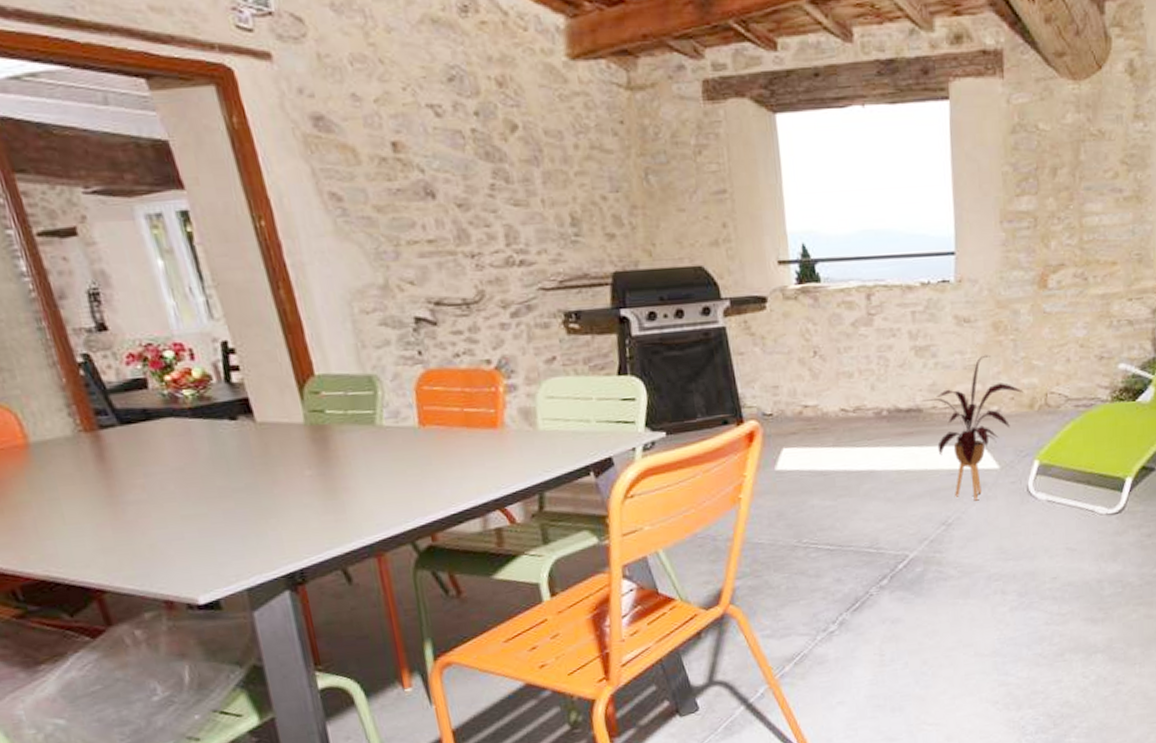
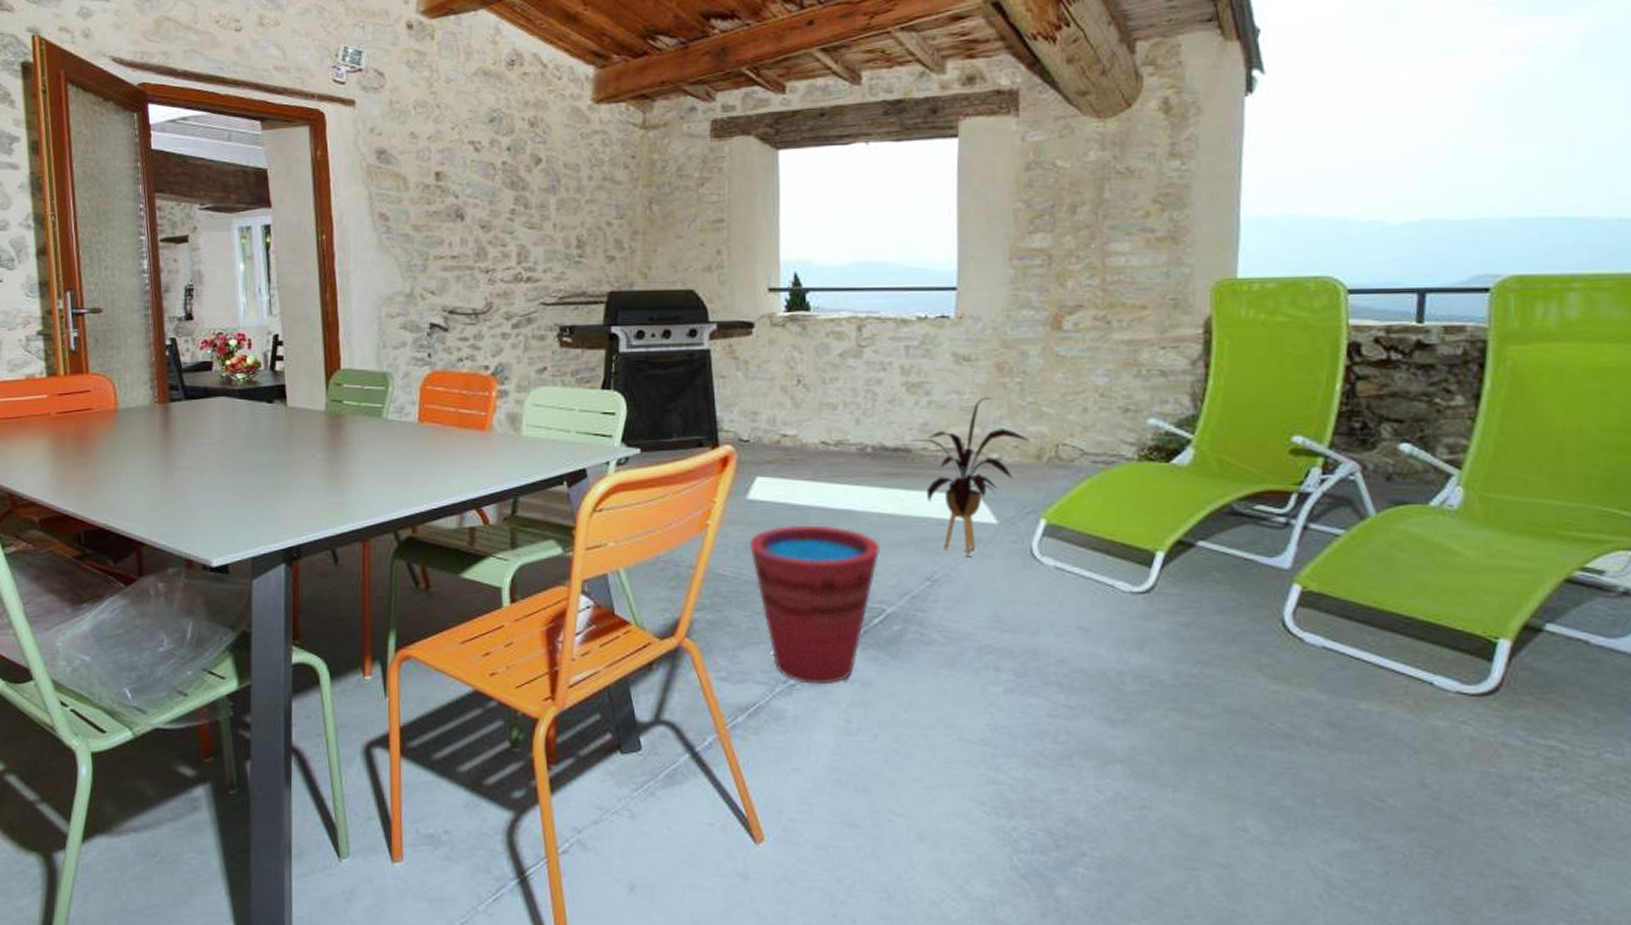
bucket: none [782,487,900,629] -> present [750,525,880,685]

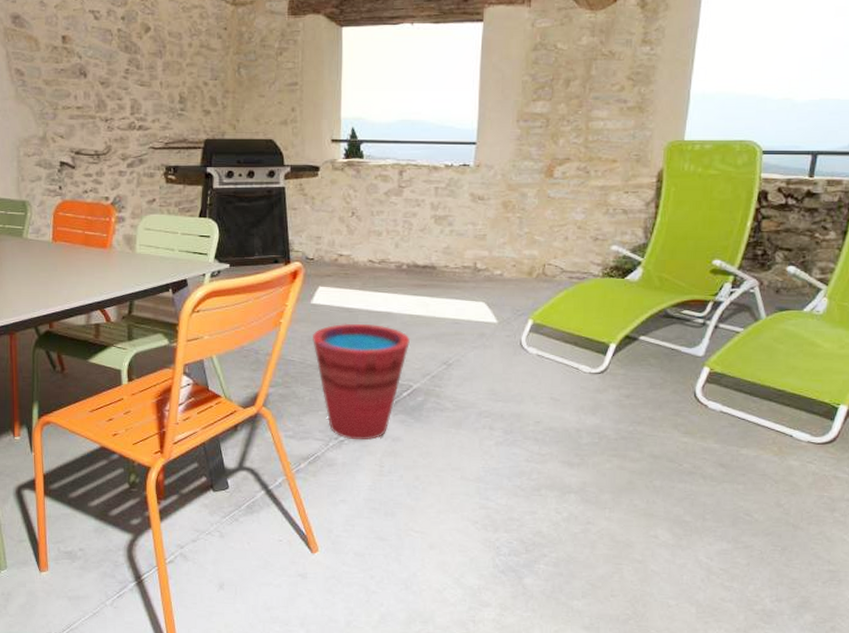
house plant: present [912,396,1030,558] -> none [437,227,524,348]

